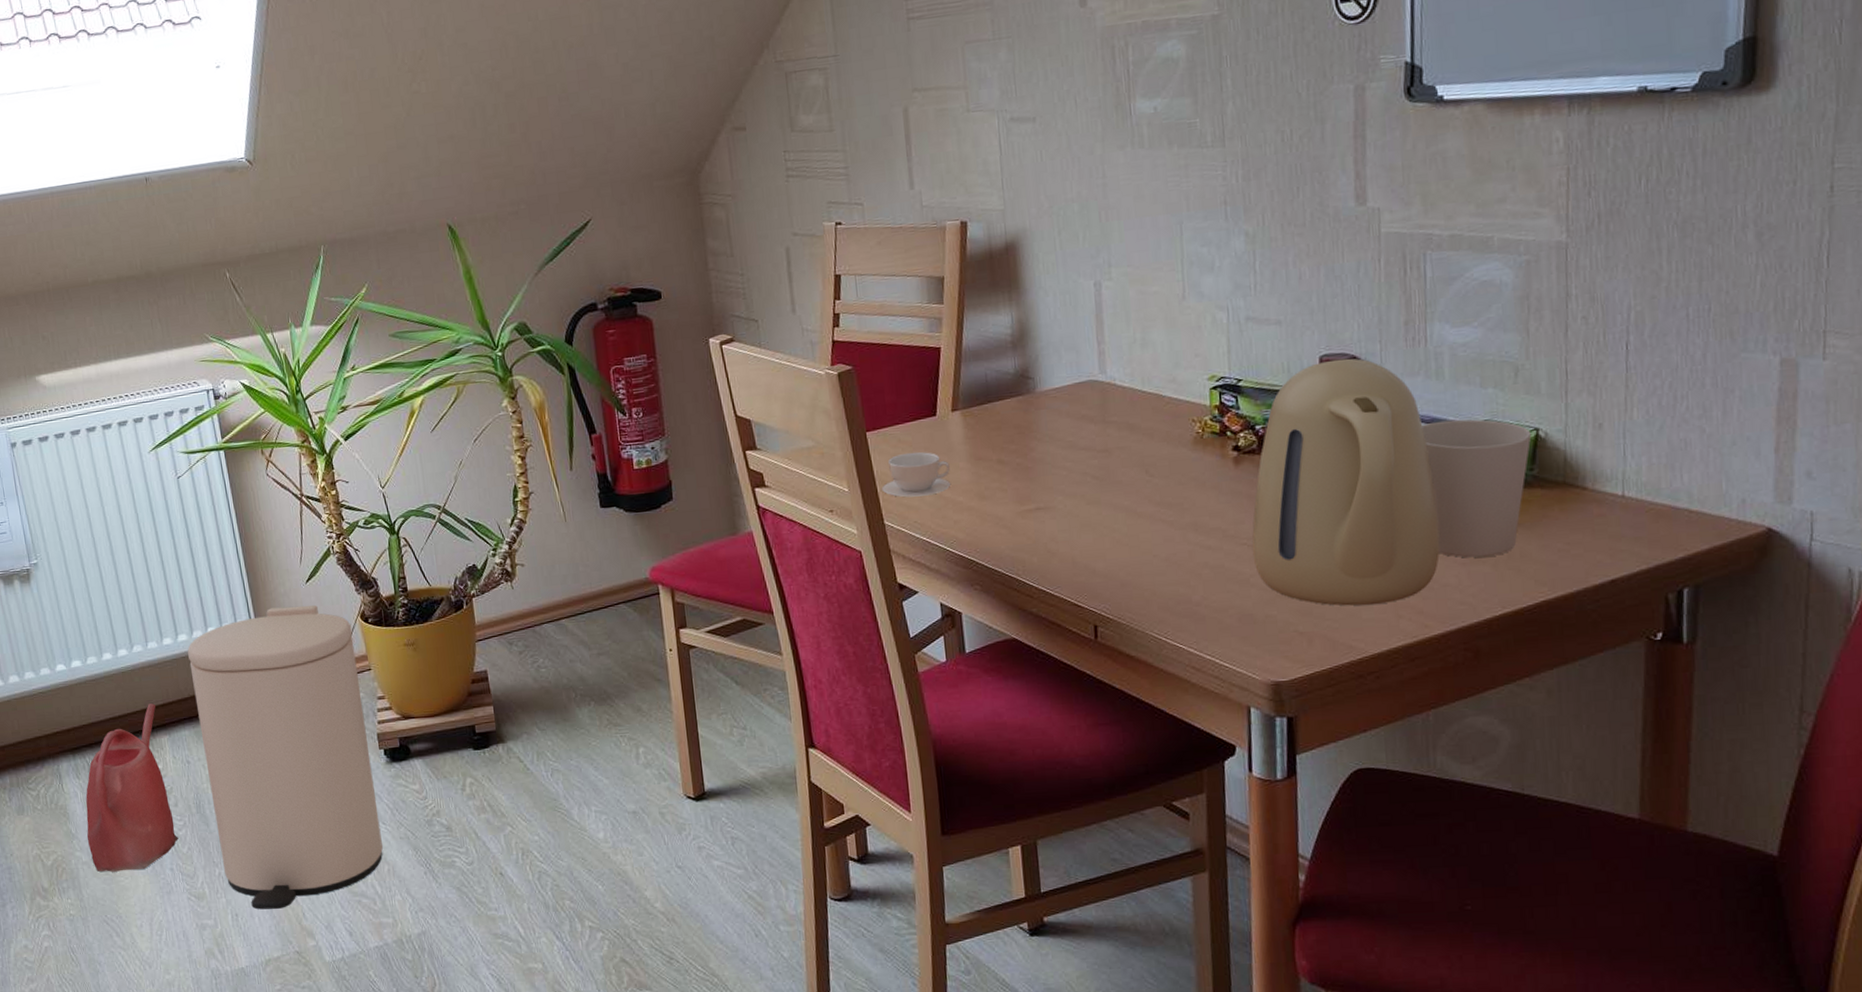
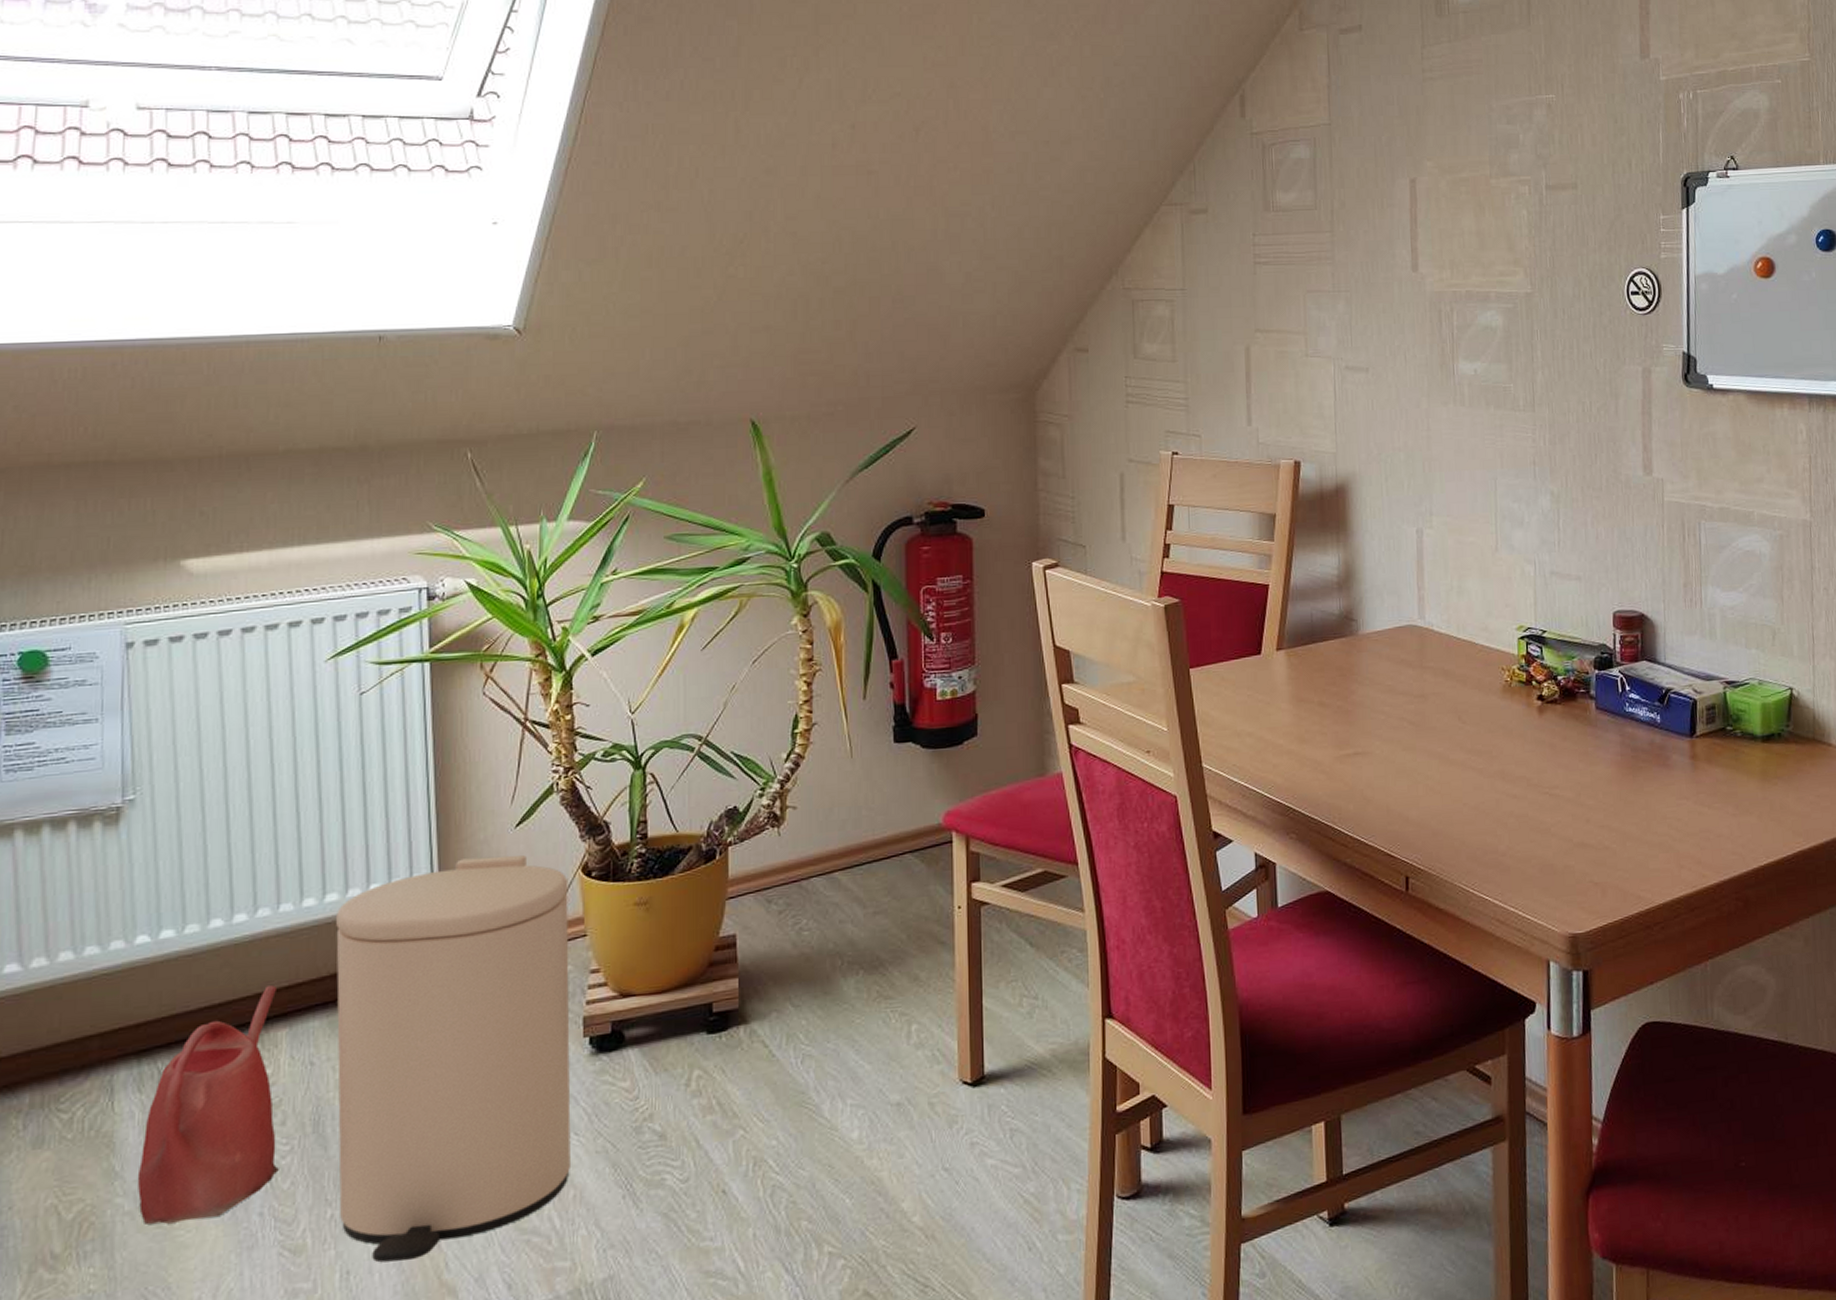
teacup: present [881,451,951,497] -> none [1202,691,1272,739]
kettle: present [1251,358,1440,606] -> none [1553,615,1715,856]
dixie cup: present [1422,419,1532,558] -> none [1698,677,1787,809]

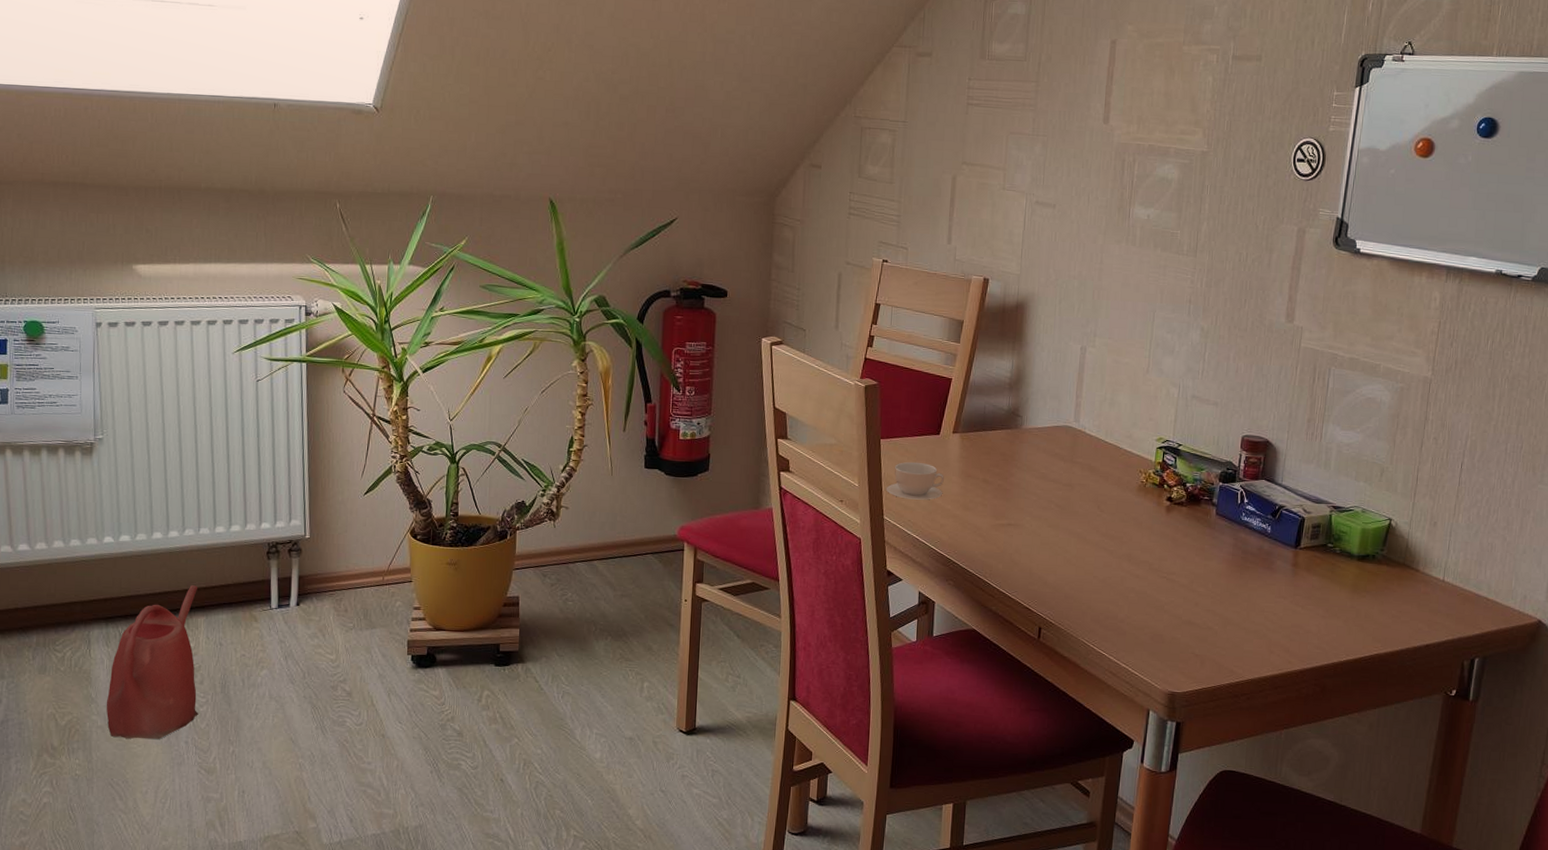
pedal bin: present [335,855,571,1263] -> none [237,513,401,790]
teacup: none [1202,691,1272,739] -> present [886,461,944,500]

